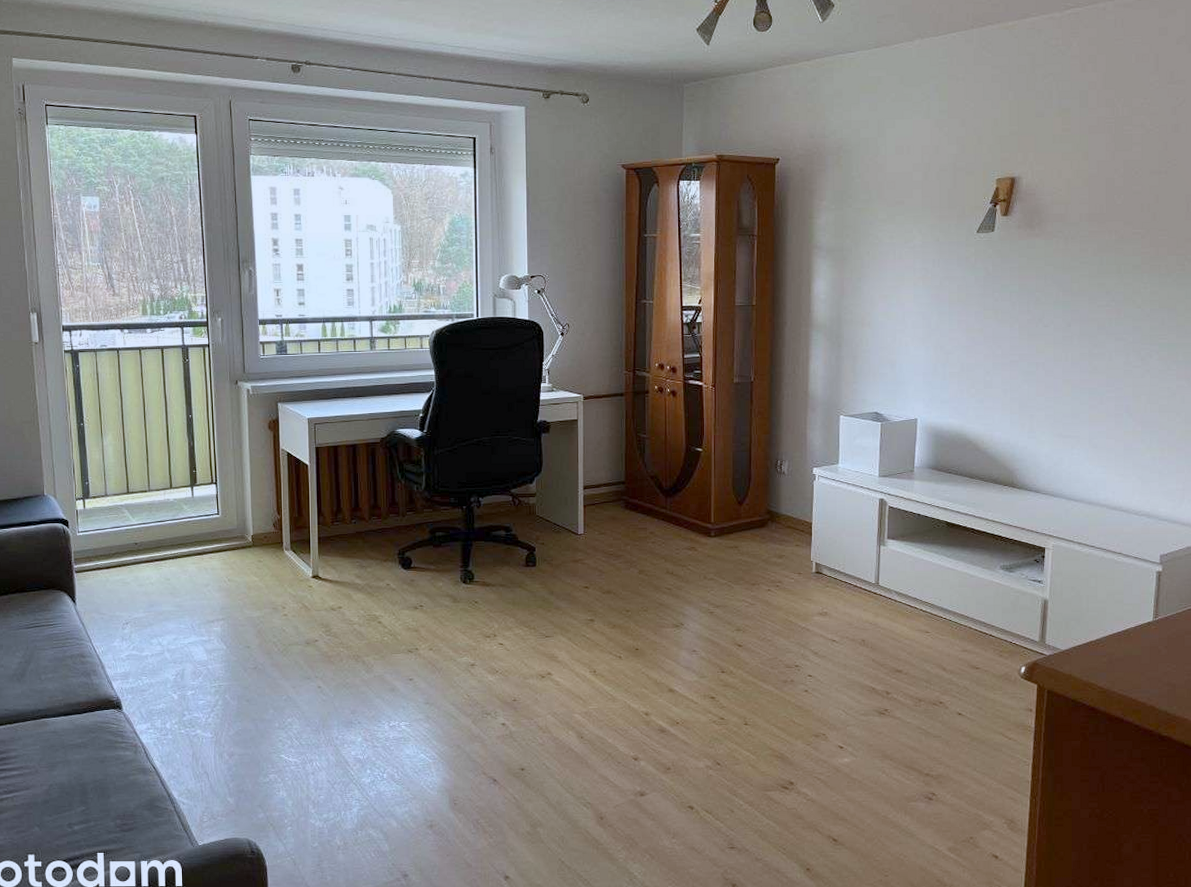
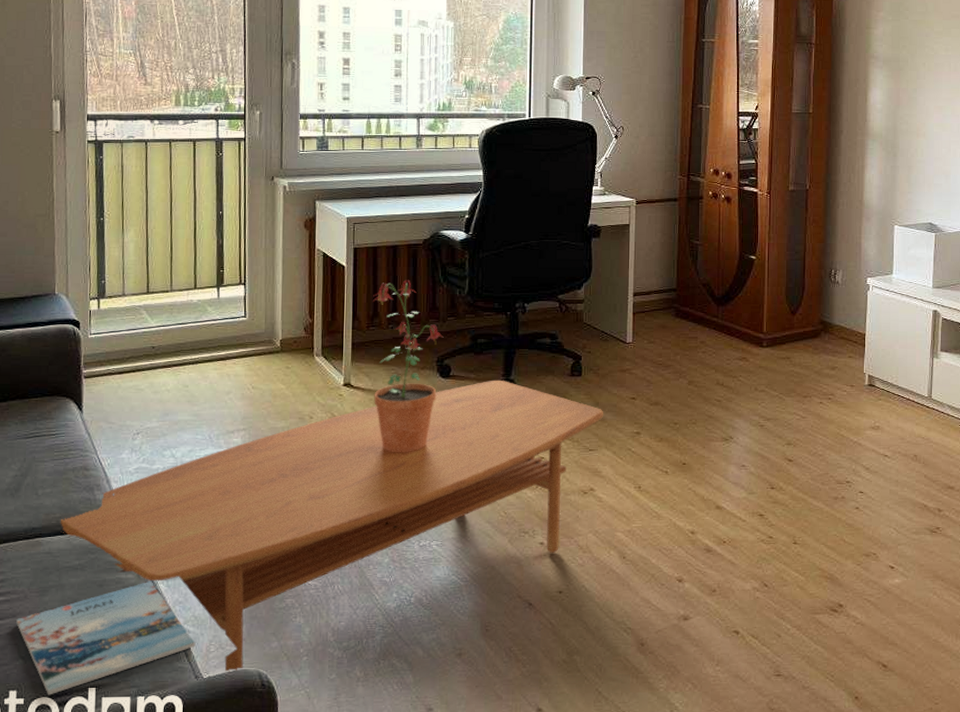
magazine: none [30,757,190,859] -> present [16,580,196,696]
coffee table: none [62,571,559,840] -> present [60,380,604,672]
potted plant: none [336,476,403,641] -> present [373,279,443,453]

